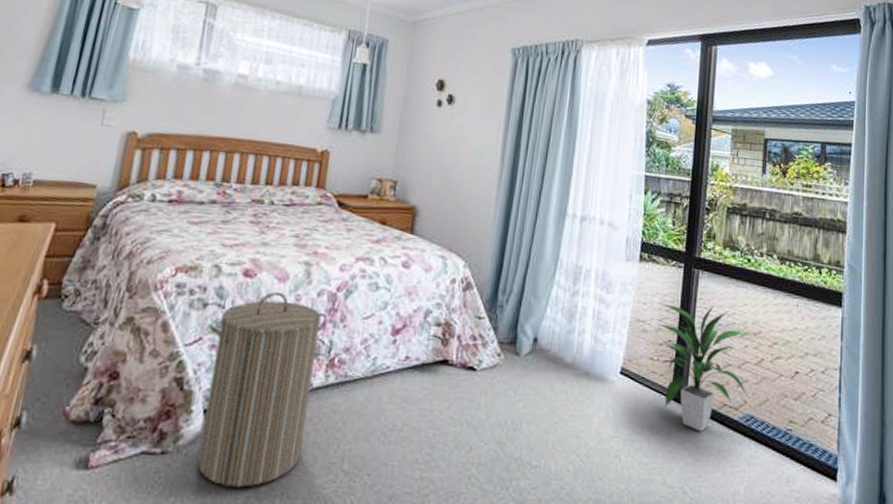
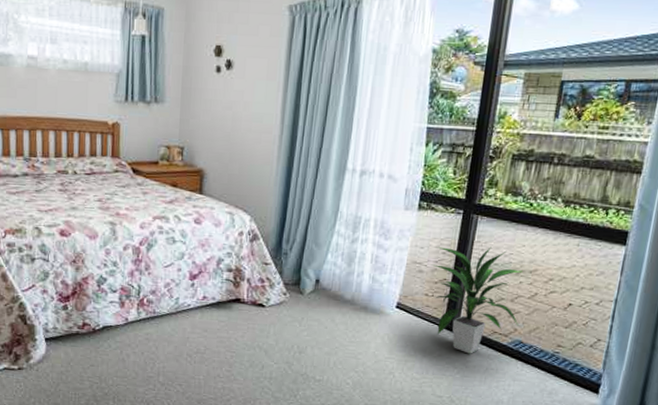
laundry hamper: present [197,292,328,487] -> none [38,247,134,393]

